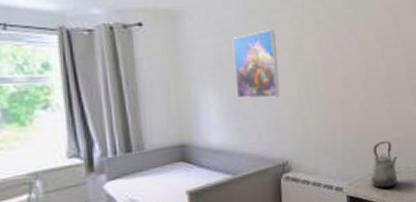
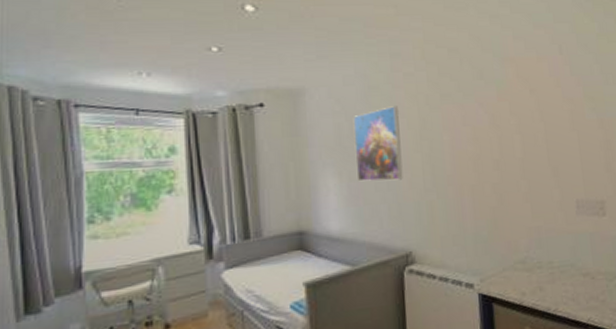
kettle: present [370,141,398,189] -> none [506,230,538,287]

